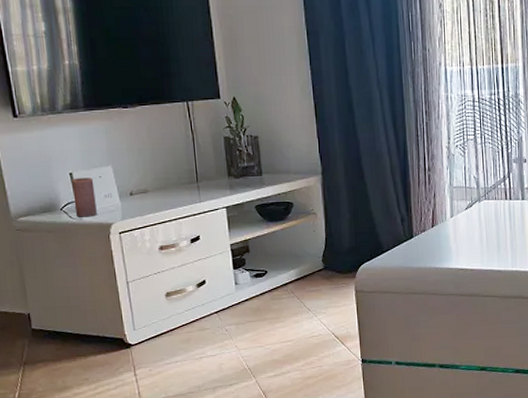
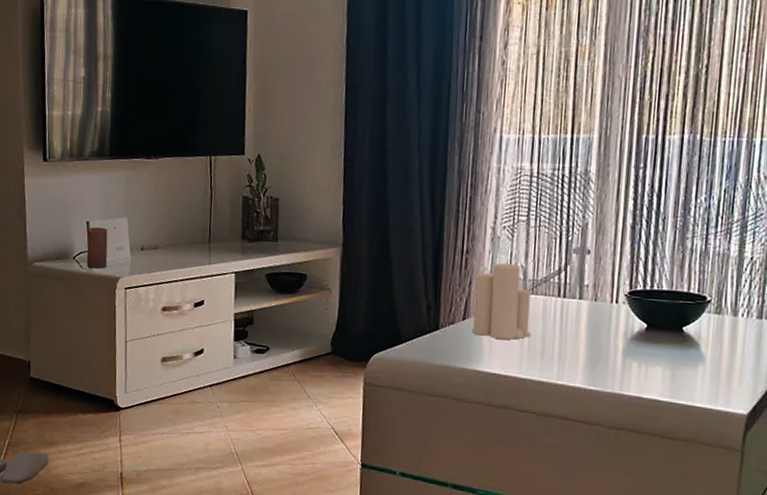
candle: none [437,175,488,240] -> present [472,262,532,340]

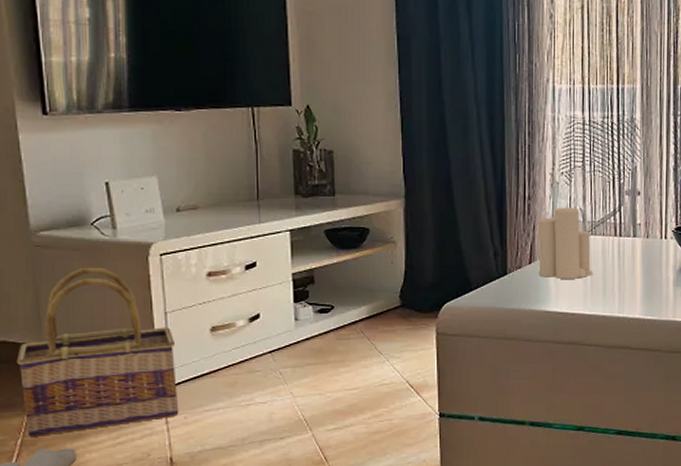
basket: none [10,295,131,440] -> present [16,267,179,438]
candle: present [86,227,108,269] -> none [107,189,135,234]

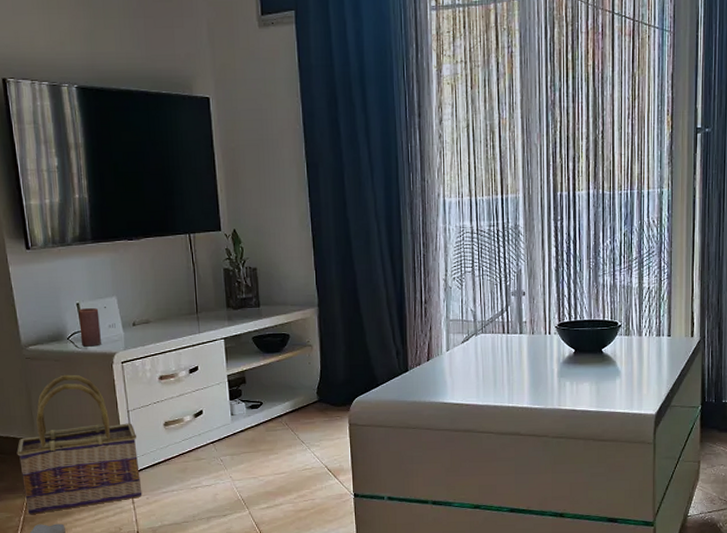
candle: none [107,189,135,234] -> present [78,308,101,347]
candle: present [537,206,593,280] -> none [433,308,485,375]

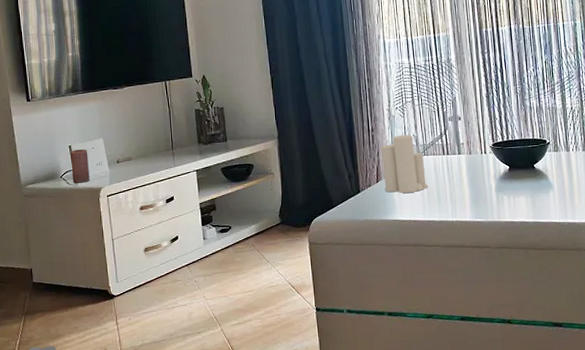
basket: present [16,374,142,515] -> none [15,208,125,339]
candle: none [433,308,485,375] -> present [380,134,429,194]

